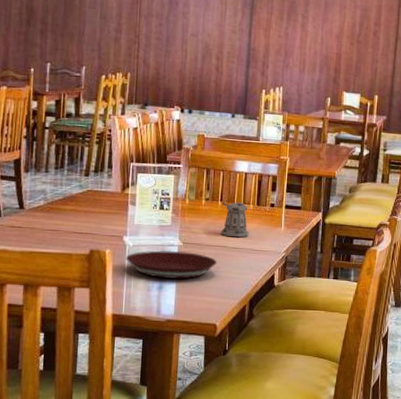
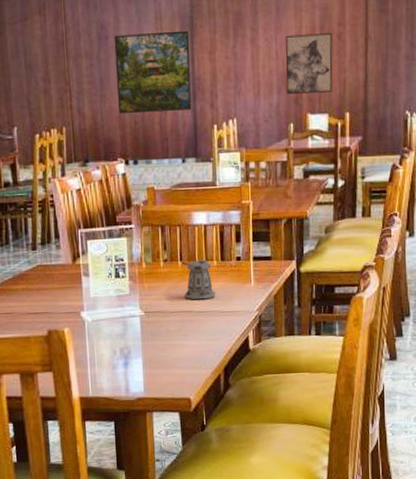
plate: present [126,250,217,280] -> none [86,321,183,354]
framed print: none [180,3,250,74] -> present [114,30,192,114]
wall art: none [327,26,369,77] -> present [285,33,333,94]

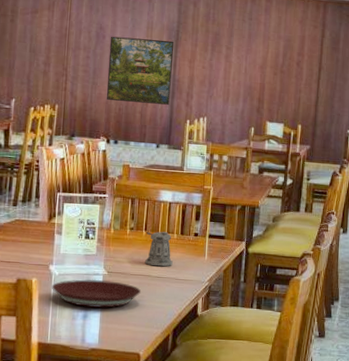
plate: none [86,321,183,354] -> present [52,279,141,309]
wall art: present [285,33,333,94] -> none [251,56,292,107]

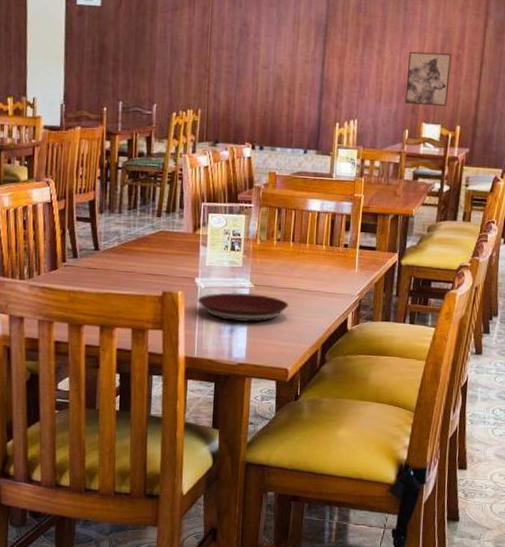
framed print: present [106,36,175,105] -> none [251,33,323,107]
pepper shaker: present [145,231,173,267] -> none [292,242,322,280]
wall art: none [251,56,292,107] -> present [405,51,451,106]

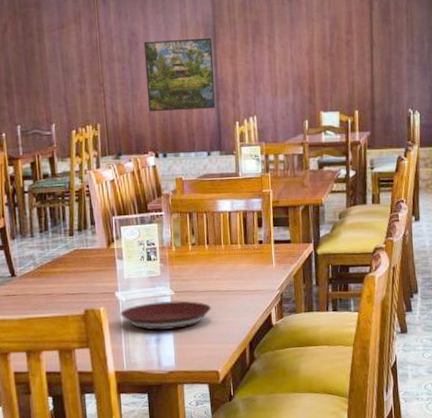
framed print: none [251,33,323,107] -> present [143,37,215,112]
wall art: present [405,51,451,106] -> none [299,40,343,94]

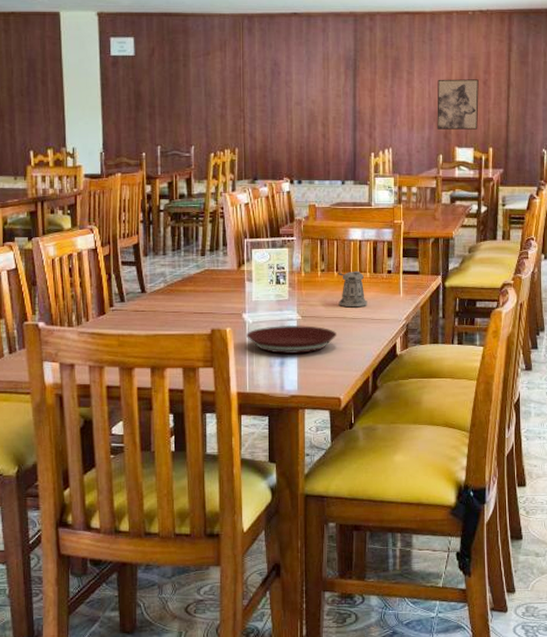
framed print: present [143,37,215,112] -> none [285,71,353,140]
pepper shaker: none [209,242,240,280] -> present [338,270,367,308]
wall art: none [299,40,343,94] -> present [437,79,479,130]

